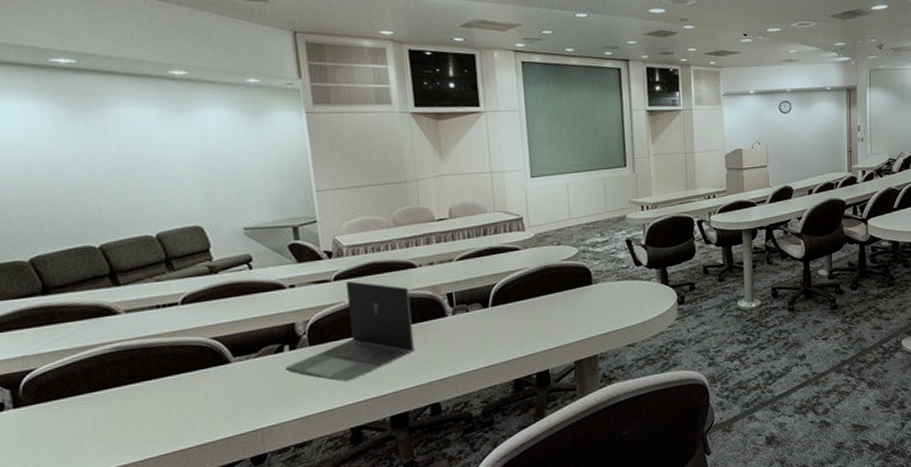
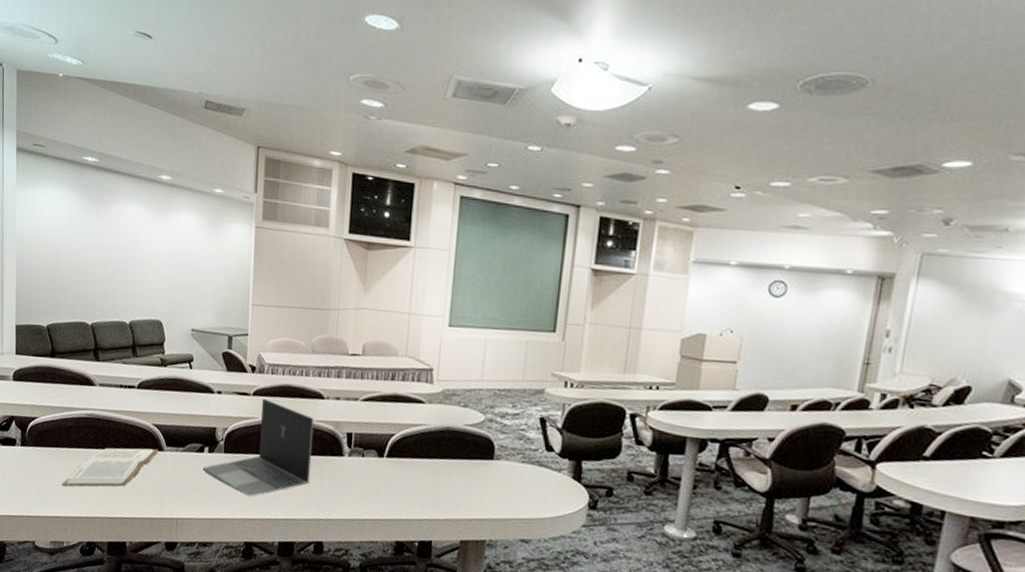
book: none [88,362,225,438] -> present [61,447,159,487]

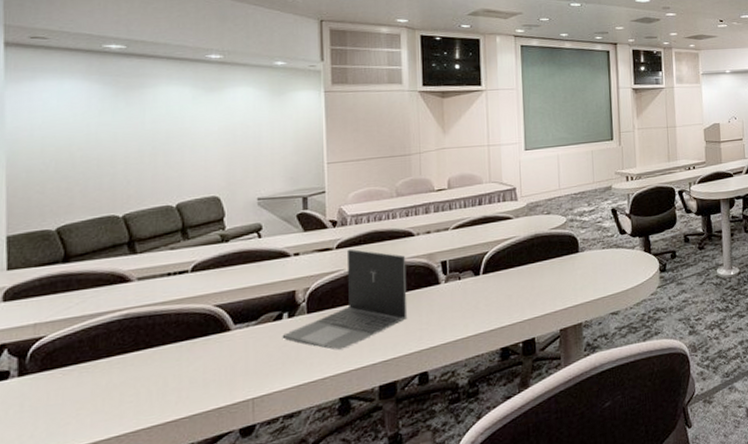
book: present [61,447,159,487] -> none [85,330,225,407]

